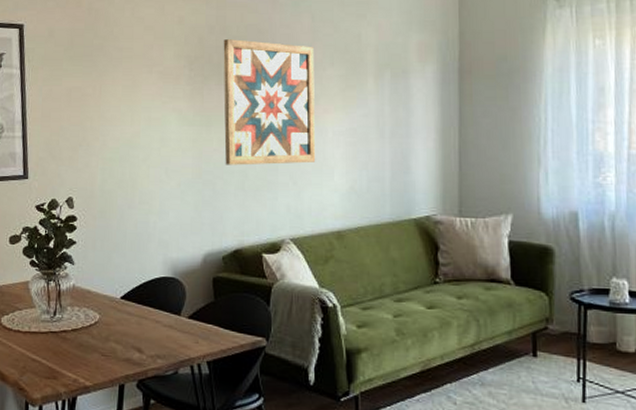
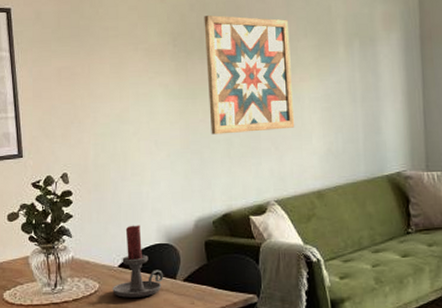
candle holder: none [113,255,168,332] -> present [112,225,164,298]

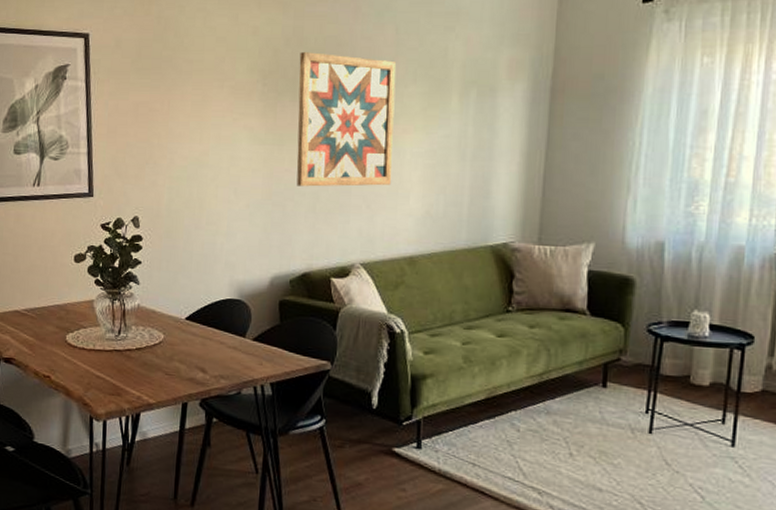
candle holder: present [112,225,164,298] -> none [177,277,233,353]

